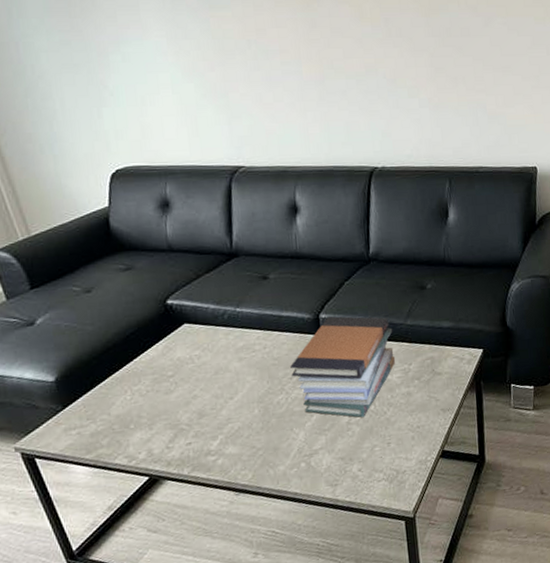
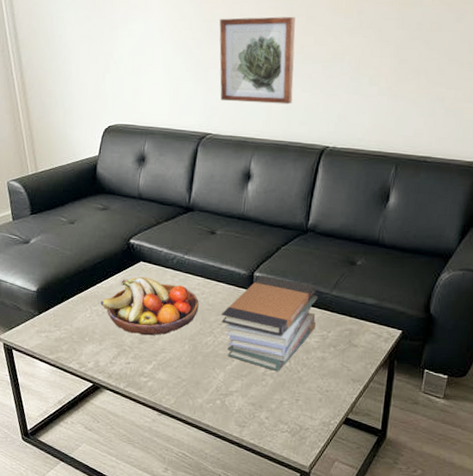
fruit bowl: none [141,341,263,409] -> present [100,277,199,336]
wall art: none [232,28,330,129] -> present [219,16,296,105]

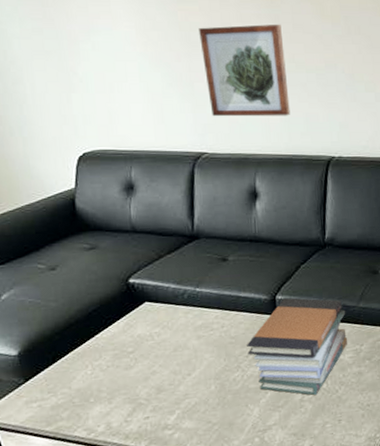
fruit bowl: present [100,277,199,336] -> none [102,319,221,384]

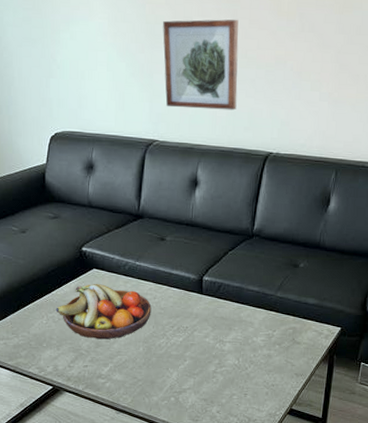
fruit bowl: none [102,319,221,384] -> present [56,284,152,340]
book stack: present [247,298,347,396] -> none [173,280,264,370]

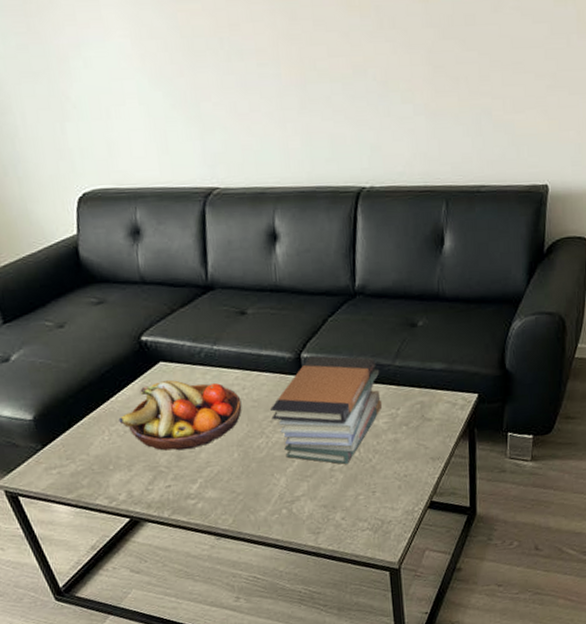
wall art: present [163,19,239,111] -> none [203,21,313,144]
book stack: none [173,280,264,370] -> present [270,356,382,465]

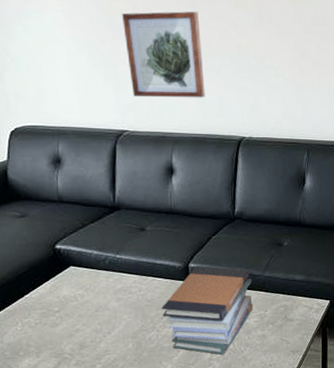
fruit bowl: present [118,380,242,451] -> none [31,282,138,341]
wall art: none [203,21,313,144] -> present [122,11,205,98]

